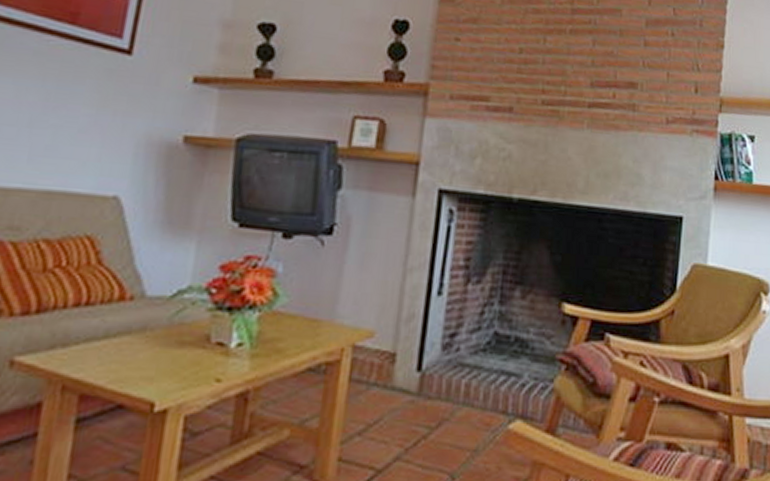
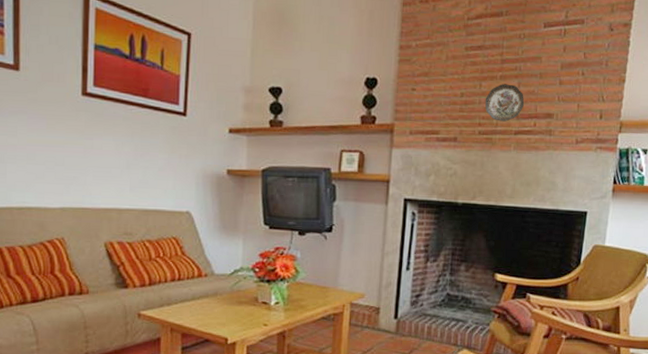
decorative plate: none [550,40,601,90] -> present [485,84,525,122]

